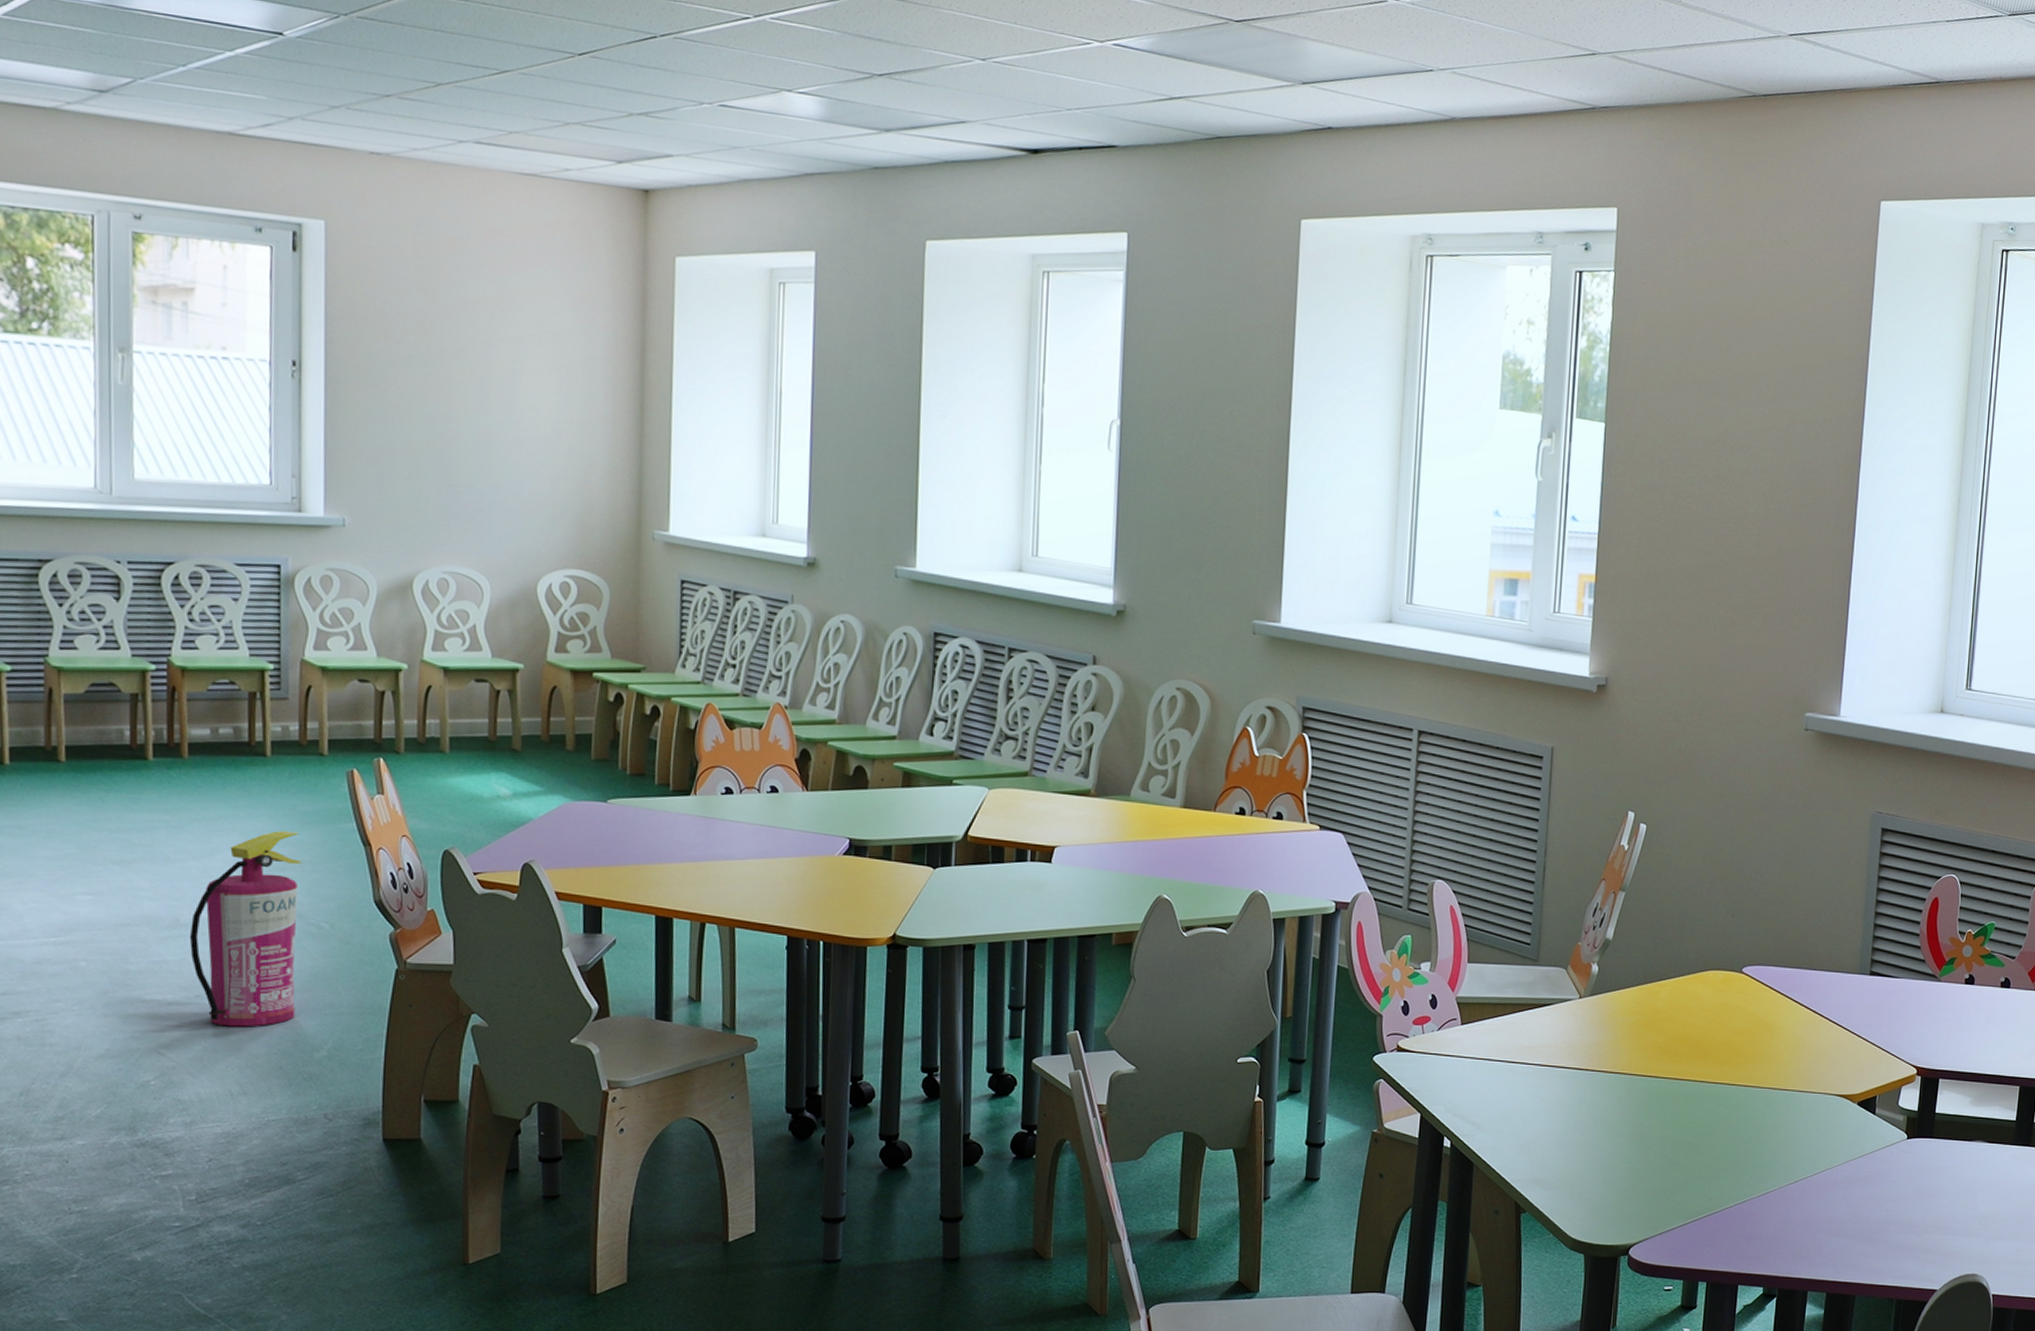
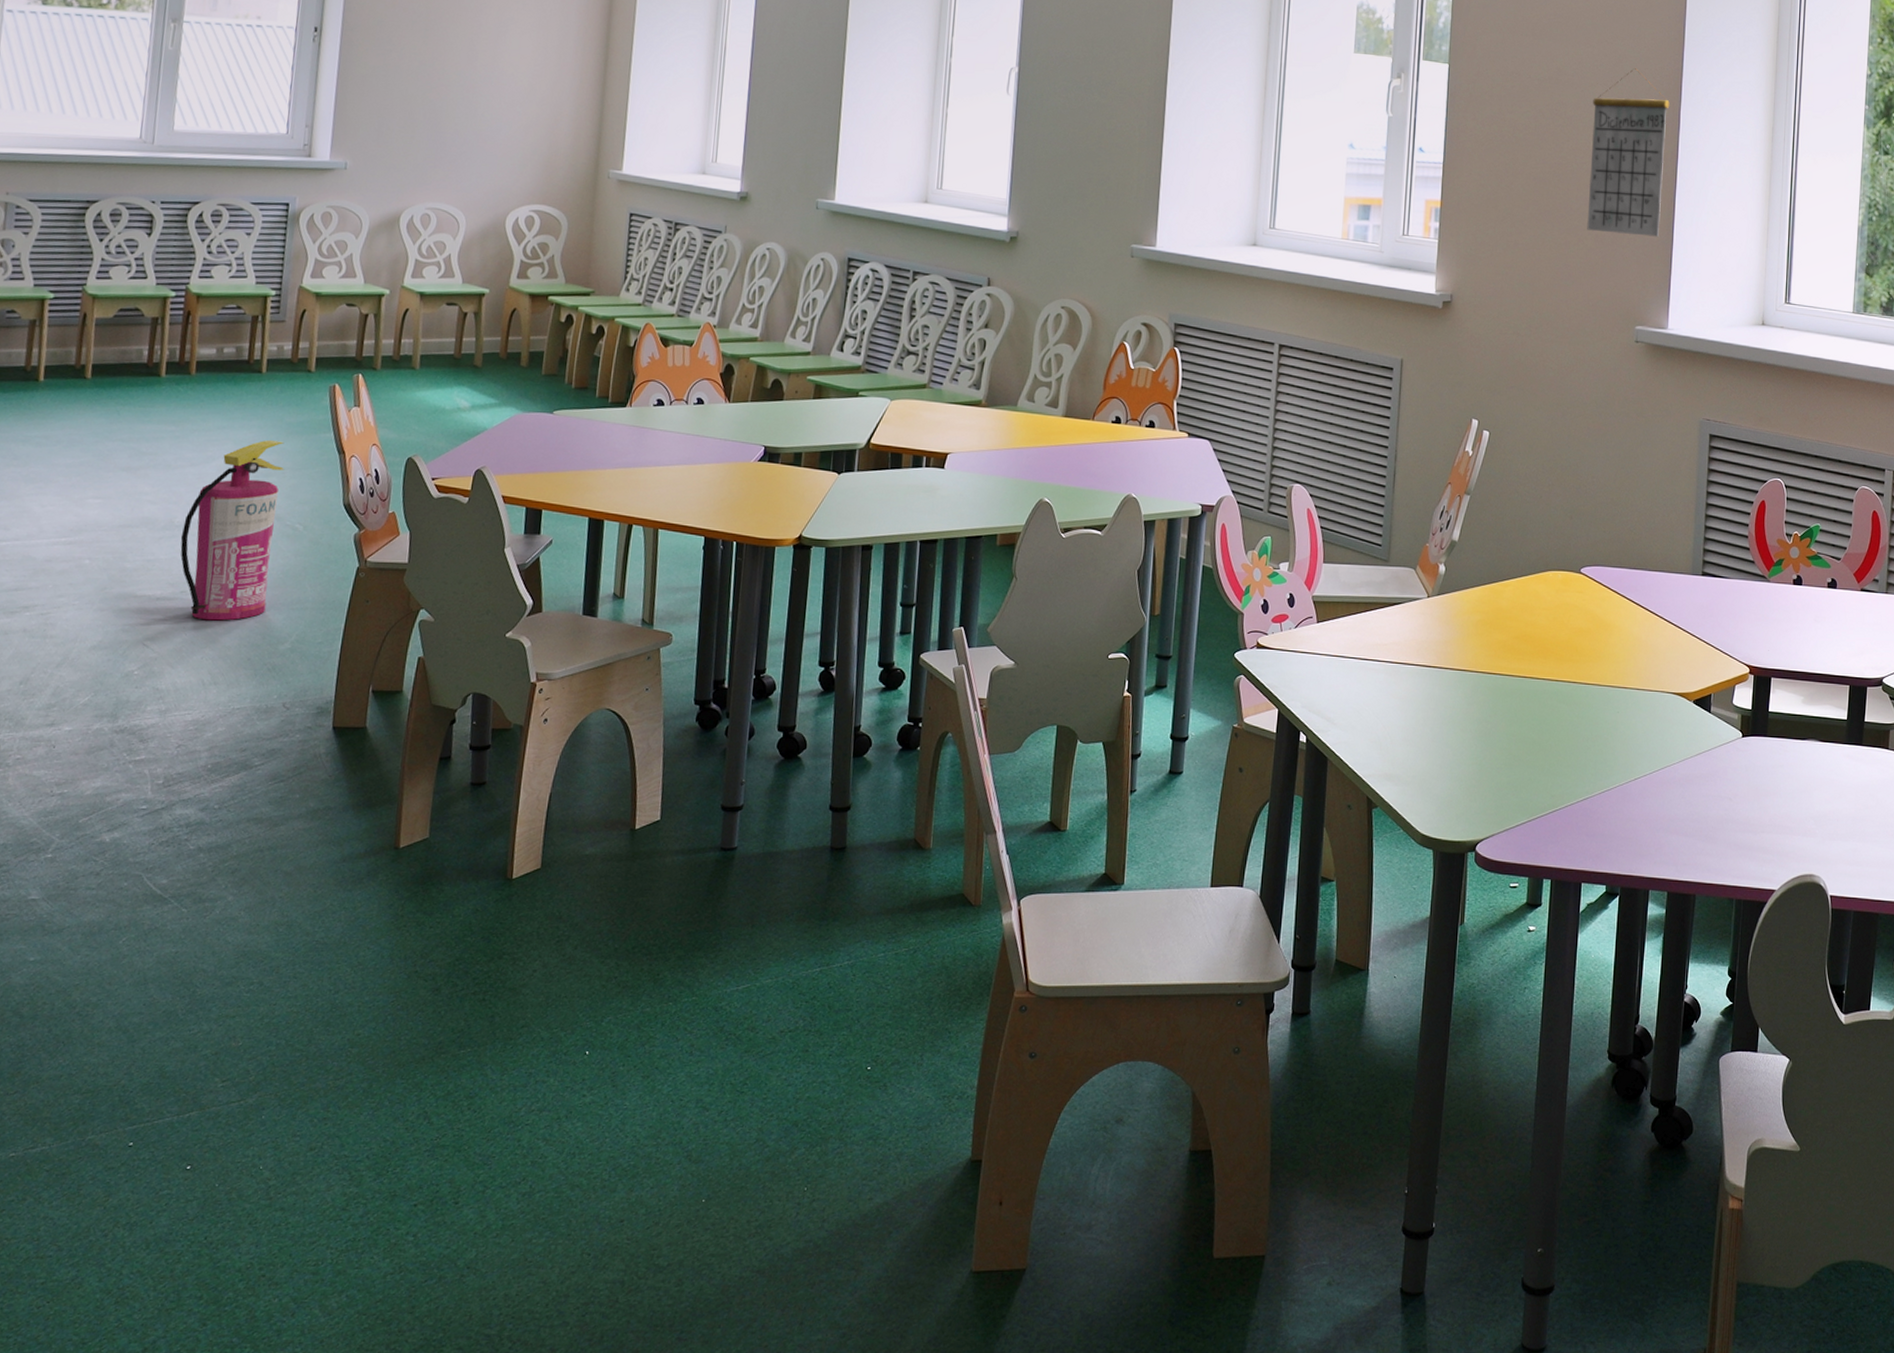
calendar: none [1755,429,1848,617] -> present [1587,67,1670,237]

